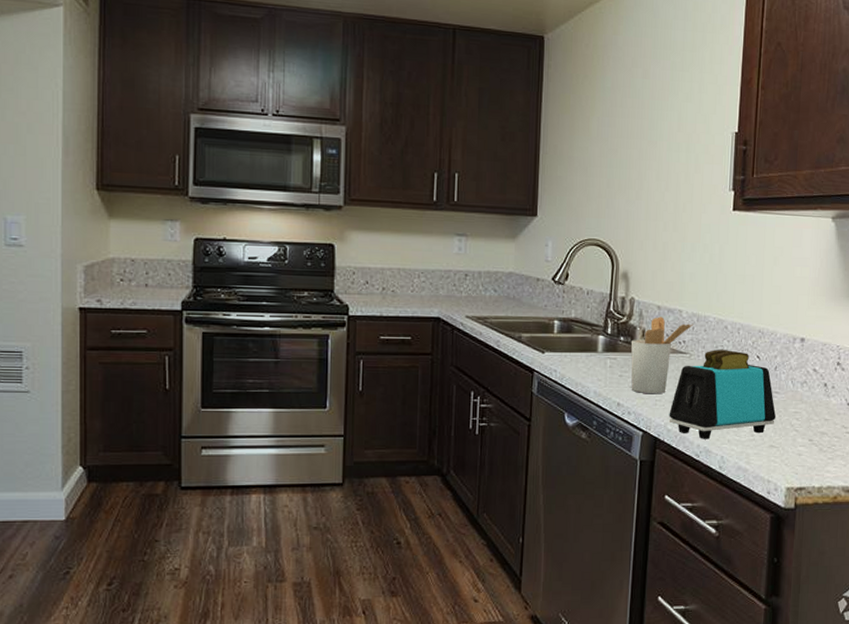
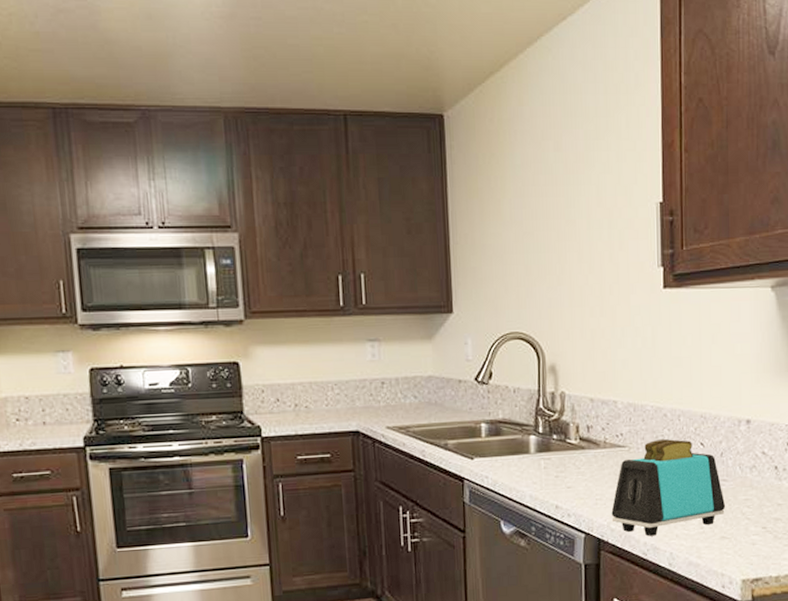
utensil holder: present [630,317,694,394] -> none [564,410,631,494]

